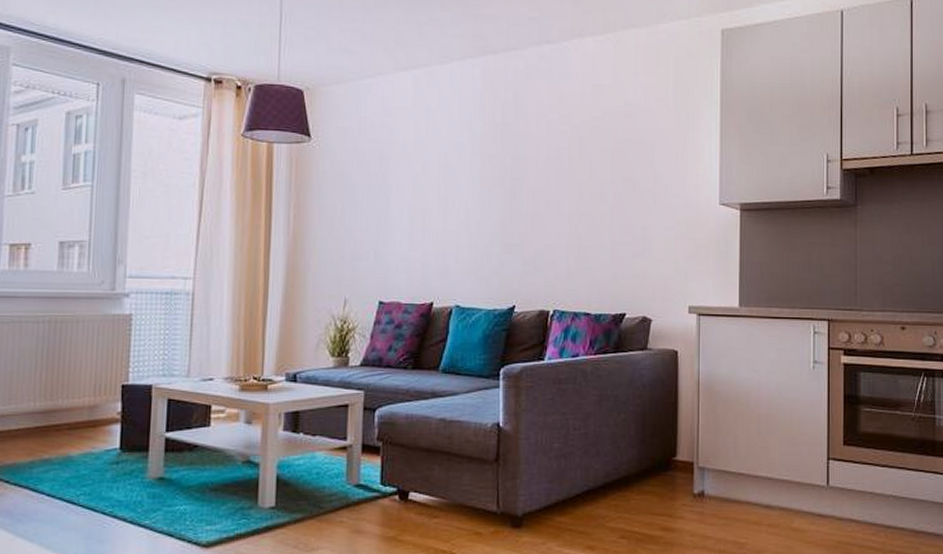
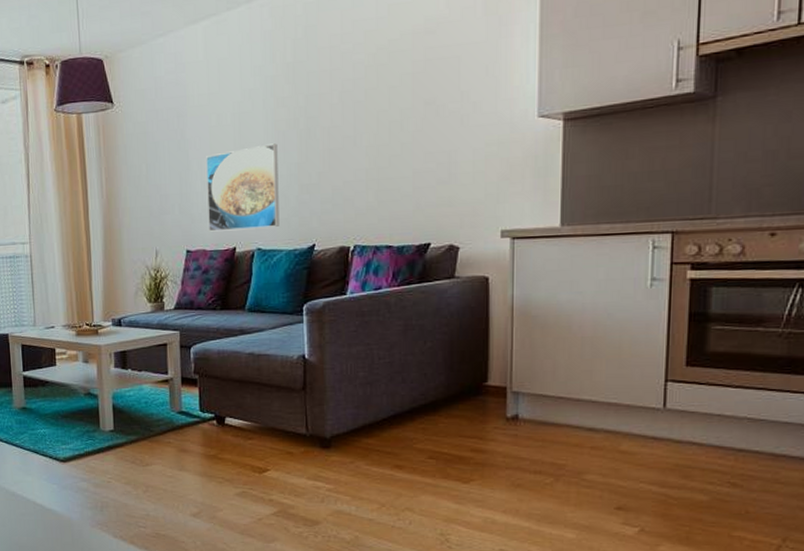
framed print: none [405,199,482,285] -> present [206,143,280,232]

